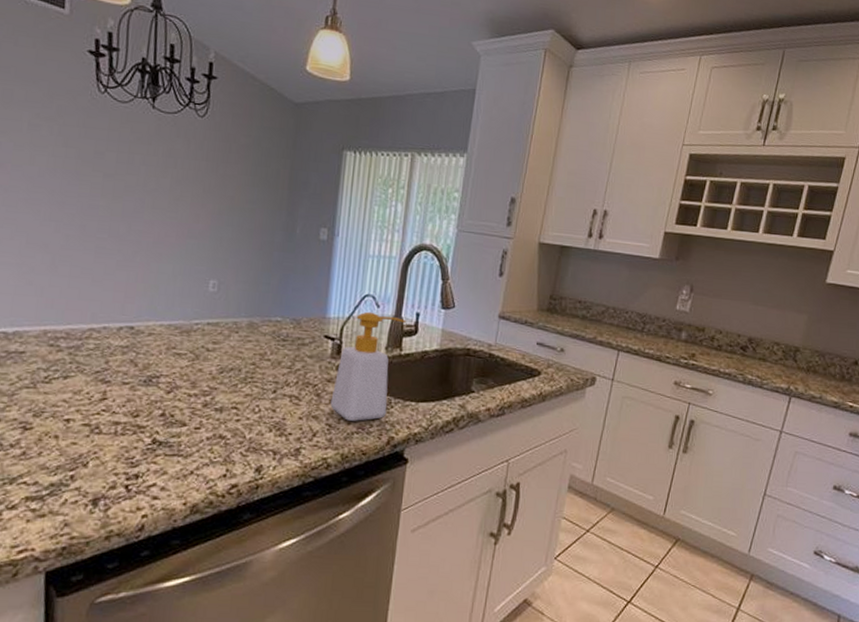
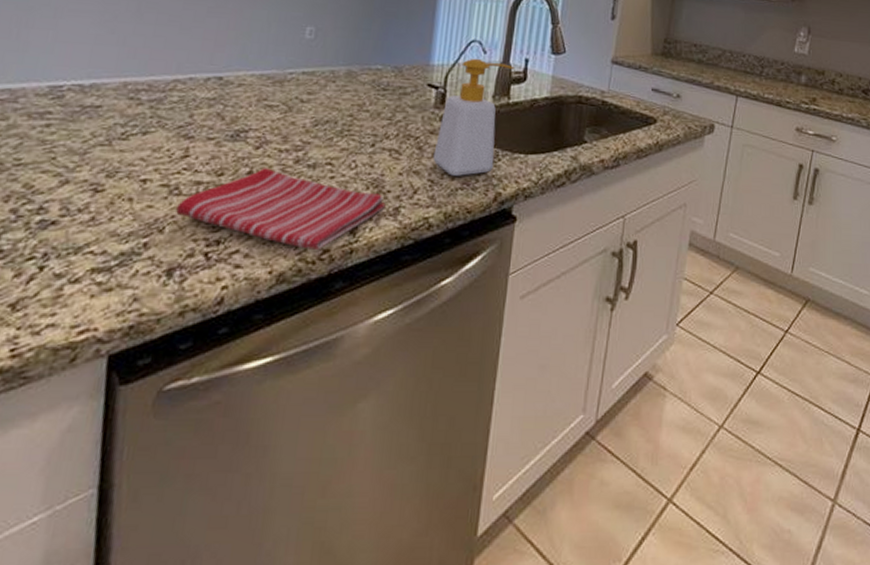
dish towel: none [98,409,287,485] -> present [176,166,386,250]

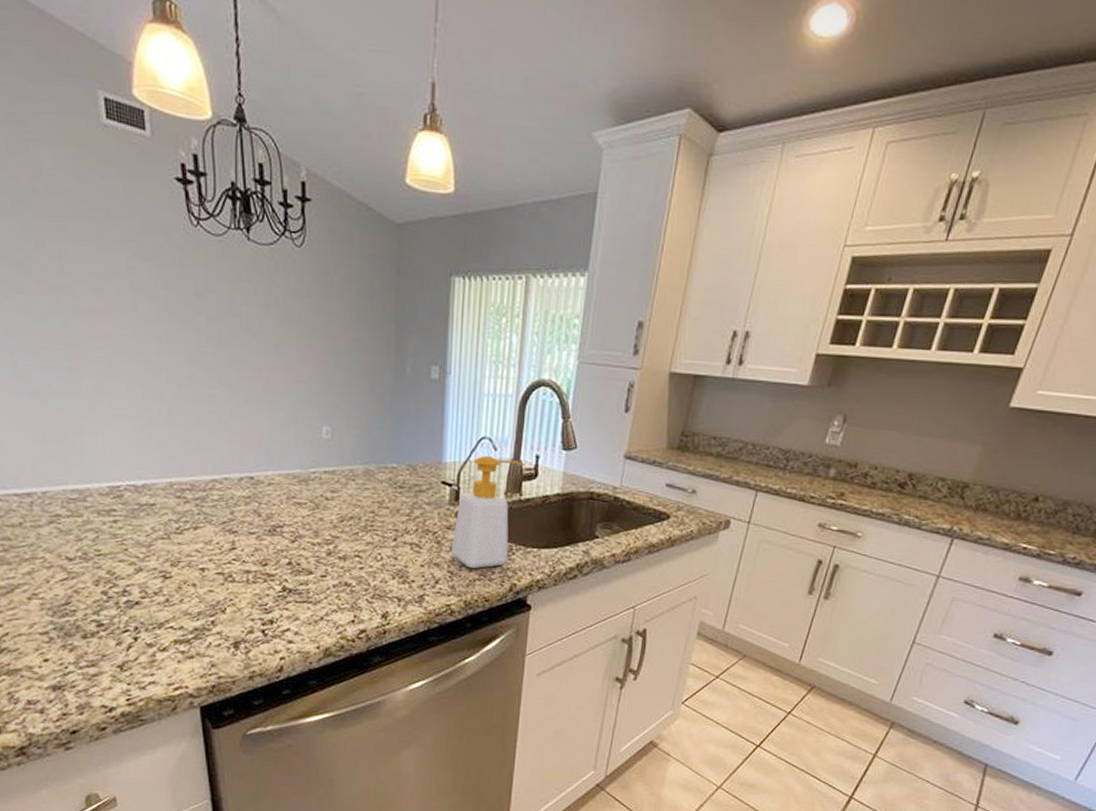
dish towel: present [176,166,386,250] -> none [233,558,411,630]

